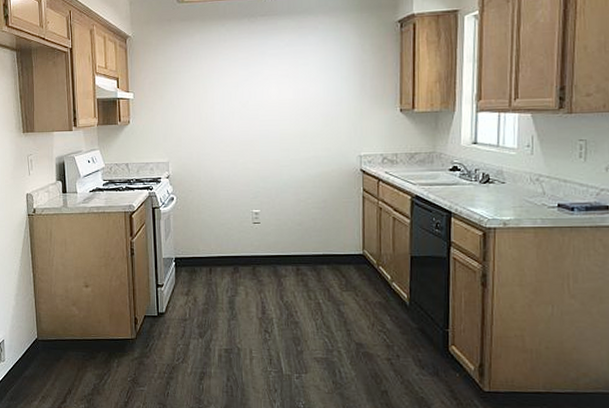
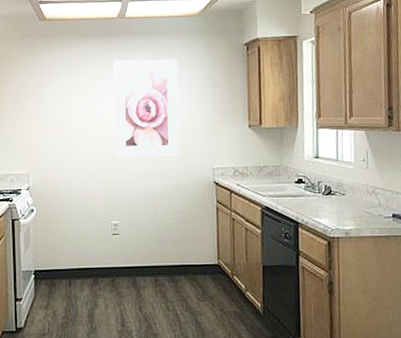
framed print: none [255,39,324,145] -> present [114,59,180,157]

